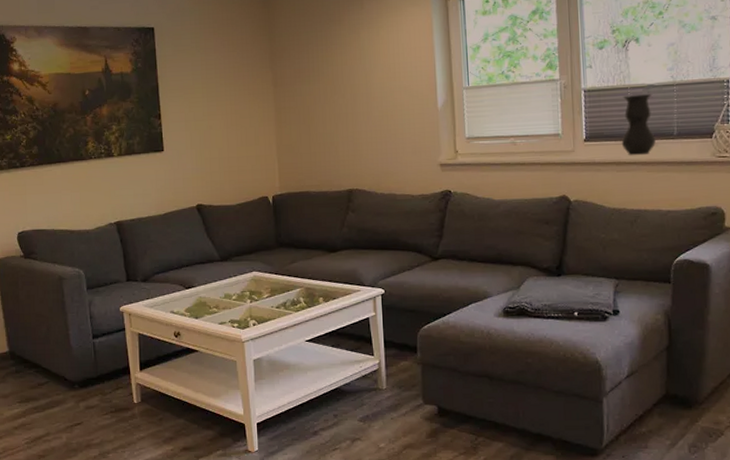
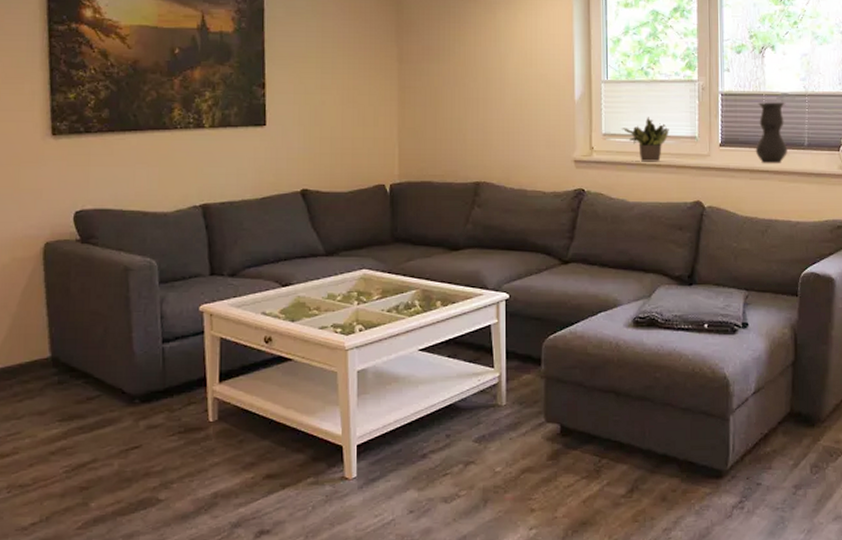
potted plant: none [485,118,532,162] -> present [622,117,669,162]

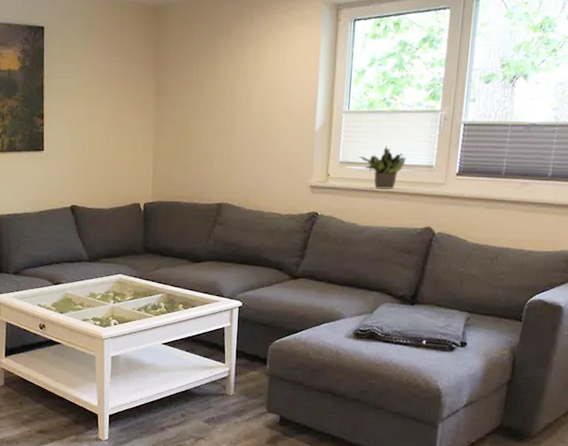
vase: present [755,102,787,164] -> none [493,133,533,194]

